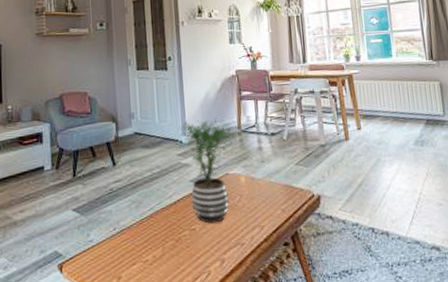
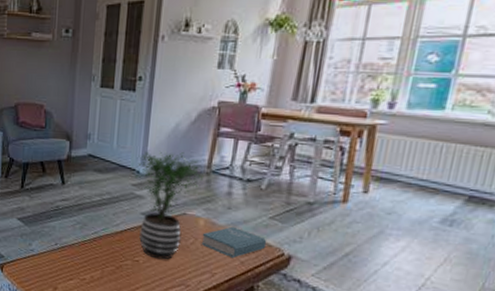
book: none [245,178,299,207] -> present [201,226,267,258]

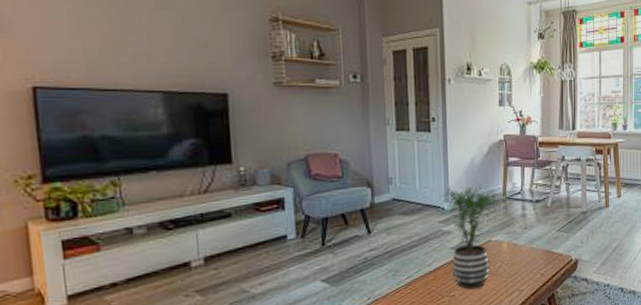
book: present [201,226,267,258] -> none [507,244,559,272]

